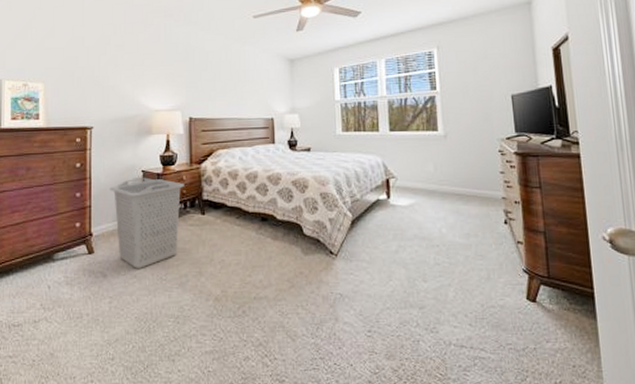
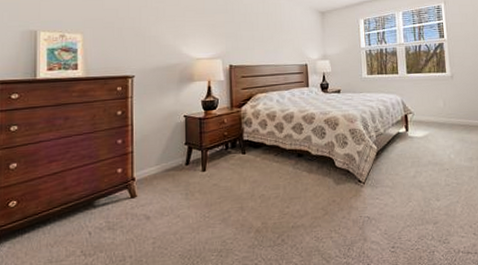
laundry basket: present [110,177,185,269] -> none [152,121,226,209]

